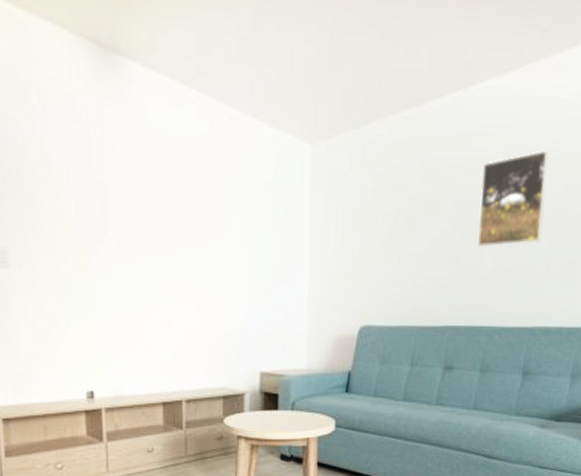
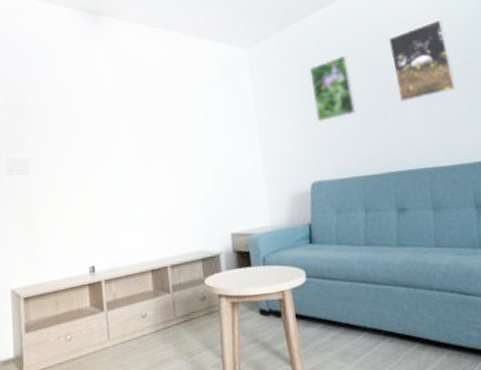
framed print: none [380,176,432,257] -> present [309,55,357,122]

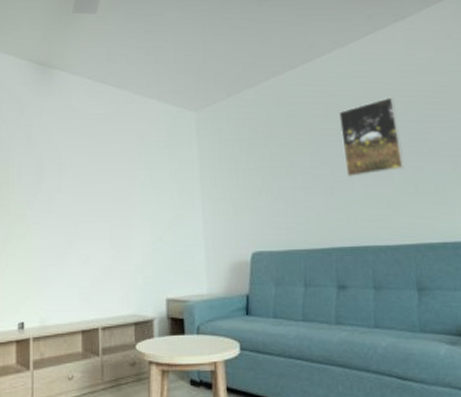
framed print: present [309,55,357,122] -> none [257,126,303,192]

